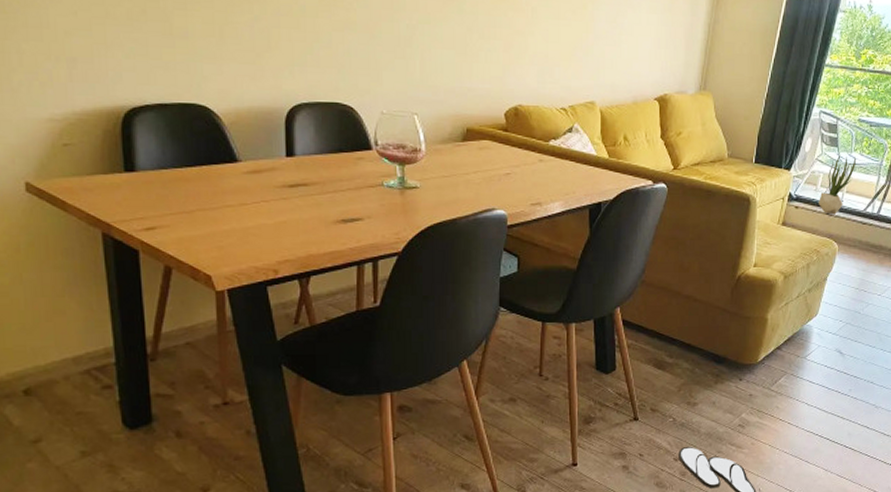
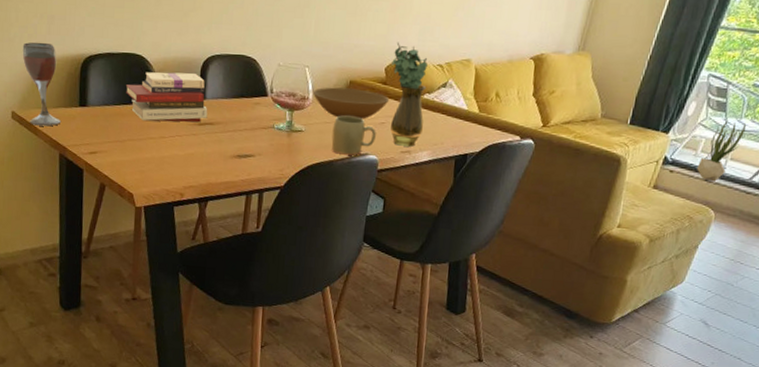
cup: none [32,91,101,199] -> present [22,42,62,127]
books: none [186,125,300,186] -> present [125,72,208,122]
bowl: none [425,136,513,171] -> present [312,87,390,119]
mug: none [452,167,502,211] -> present [331,115,376,155]
vase: none [511,84,553,198] -> present [390,42,428,147]

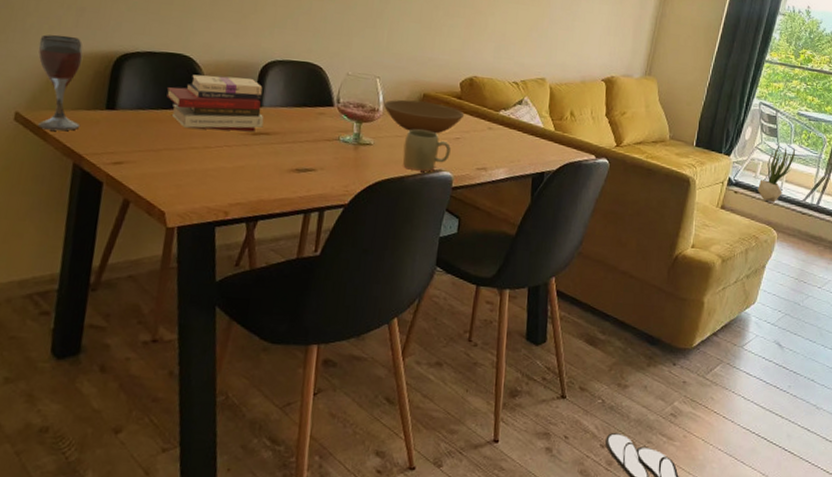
vase: present [390,42,428,147] -> none [466,57,503,164]

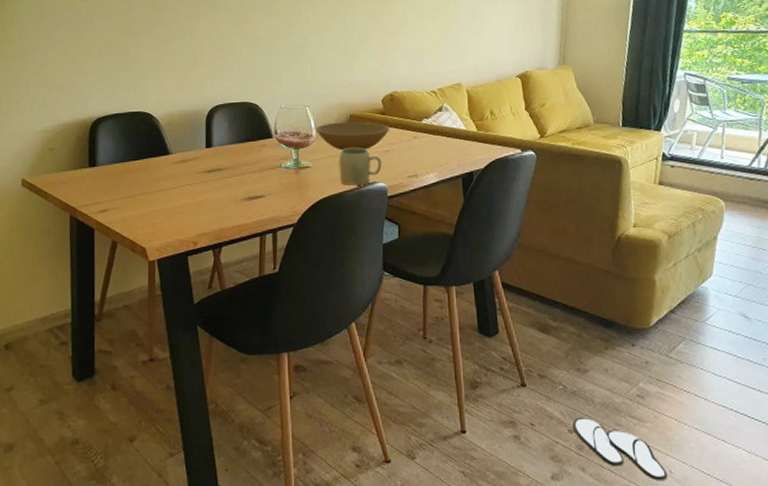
cup: present [37,34,84,131] -> none [32,110,72,190]
books: present [166,74,265,132] -> none [133,123,216,175]
potted plant: present [758,145,795,203] -> none [696,113,732,172]

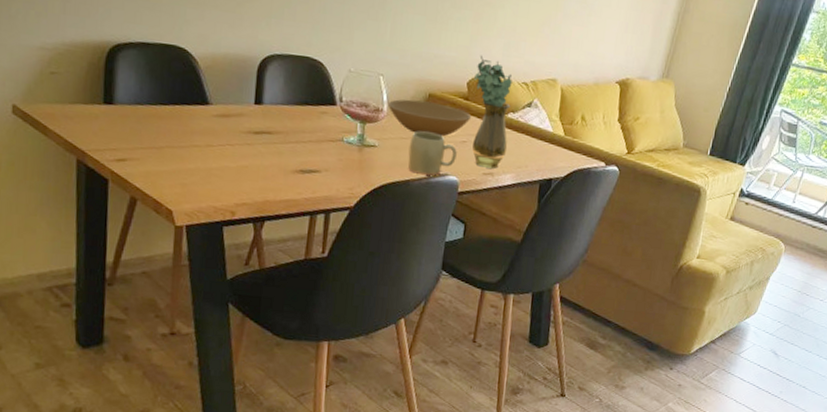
vase: none [387,75,427,171] -> present [472,55,512,169]

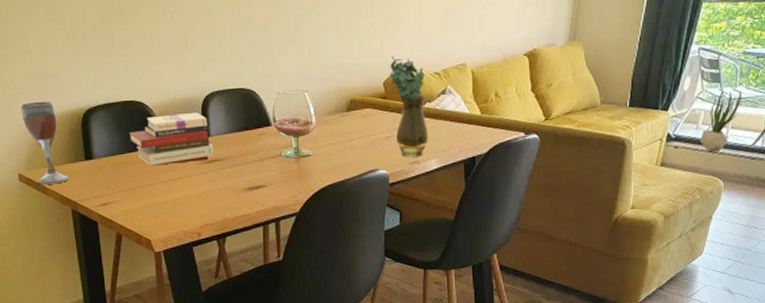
cup: none [27,21,80,126] -> present [20,101,70,185]
books: none [163,68,266,130] -> present [128,112,214,166]
bowl: present [387,99,472,137] -> none [315,106,392,138]
mug: present [408,131,457,176] -> none [339,134,383,173]
potted plant: none [769,156,813,215] -> present [700,91,741,152]

